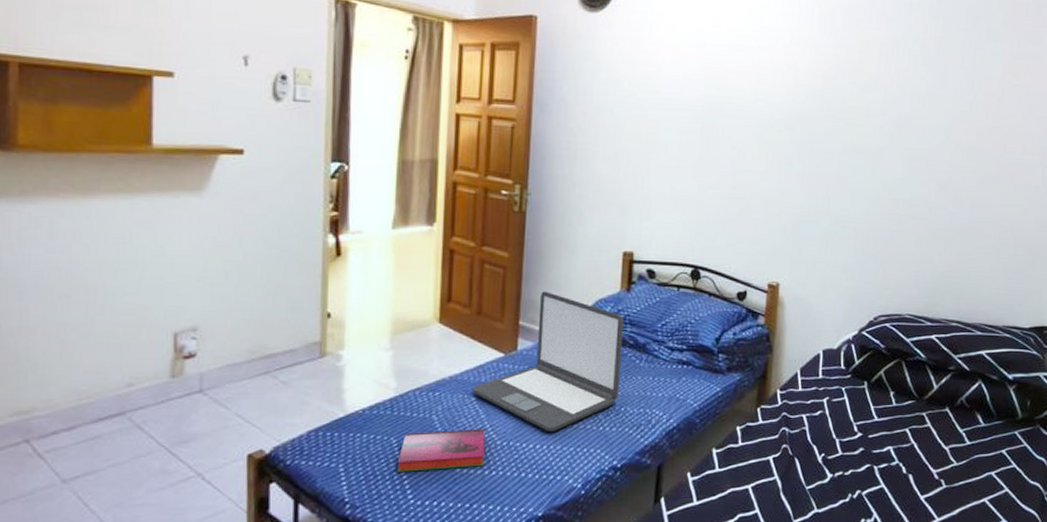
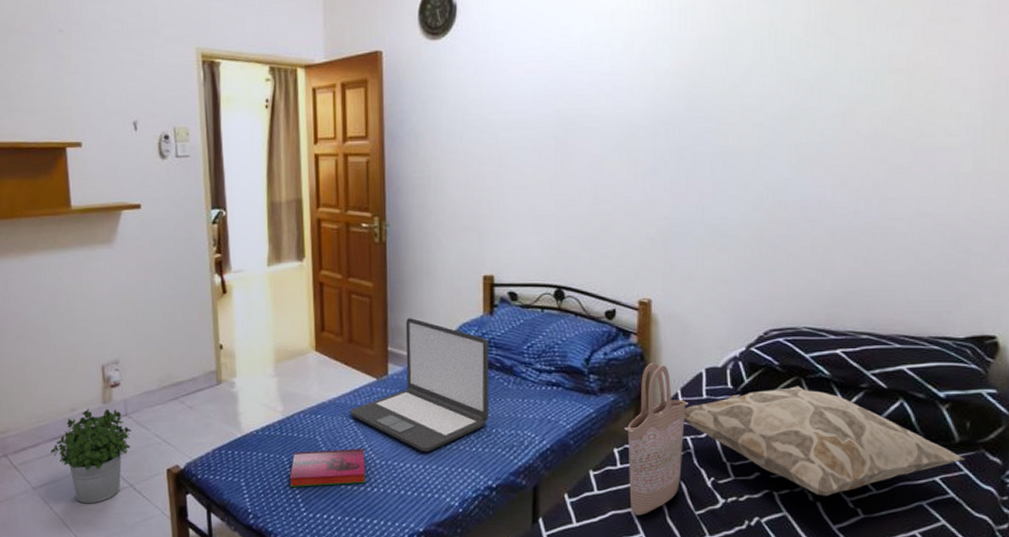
potted plant: none [92,383,206,498] -> present [50,408,131,504]
shopping bag: none [748,343,806,492] -> present [624,362,688,516]
decorative pillow: none [801,368,1026,469] -> present [684,386,966,496]

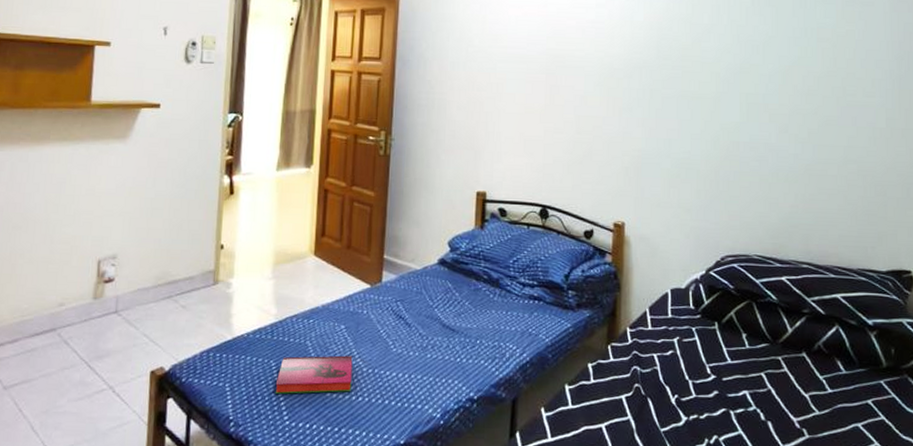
potted plant: present [50,408,131,504] -> none [30,303,119,407]
laptop: present [349,318,490,452] -> none [341,228,478,361]
shopping bag: present [624,362,688,516] -> none [598,281,655,432]
decorative pillow: present [684,386,966,496] -> none [651,309,892,416]

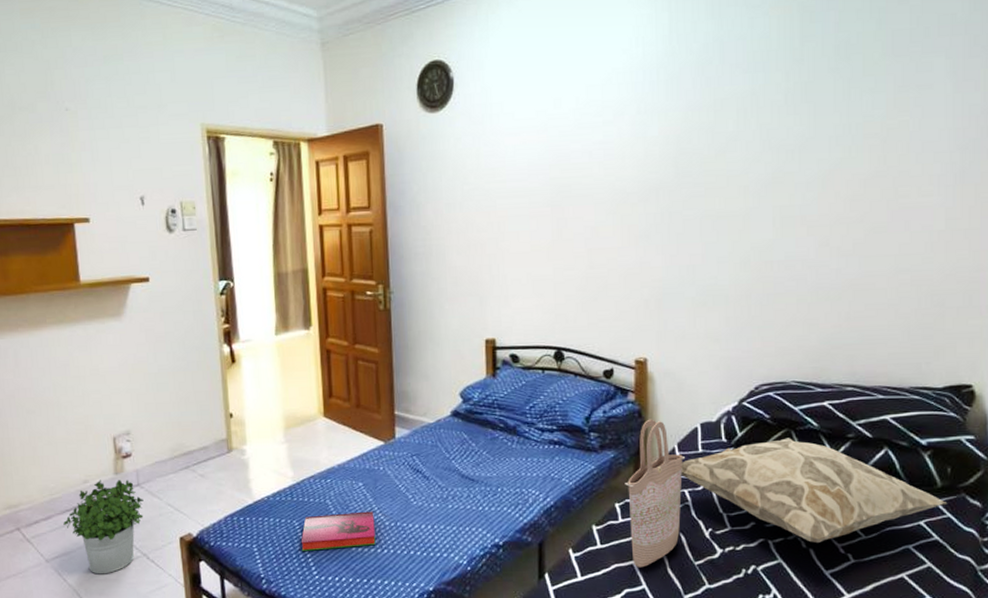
potted plant: none [30,303,119,407] -> present [63,479,144,574]
shopping bag: none [598,281,655,432] -> present [625,419,685,568]
decorative pillow: none [651,309,892,416] -> present [681,438,948,543]

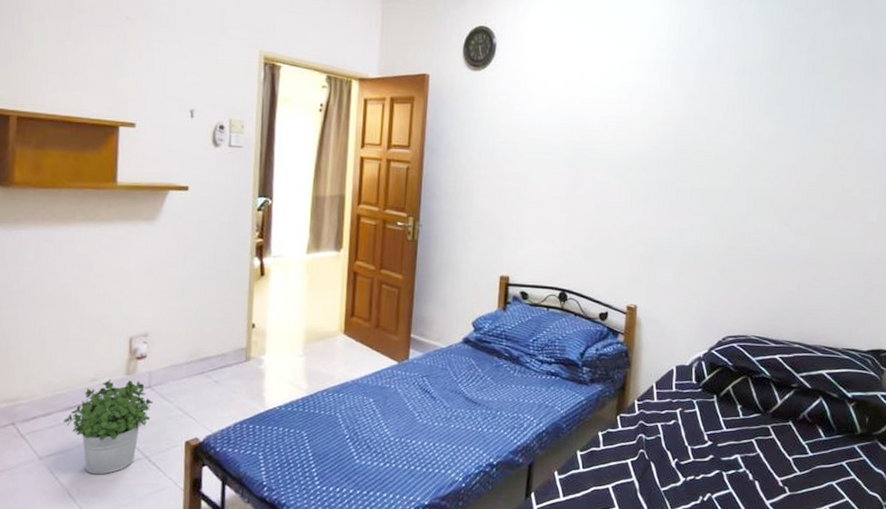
hardback book: present [301,511,376,551] -> none [306,426,381,461]
shopping bag: present [625,419,685,568] -> none [608,359,661,491]
decorative pillow: present [681,438,948,543] -> none [656,384,864,476]

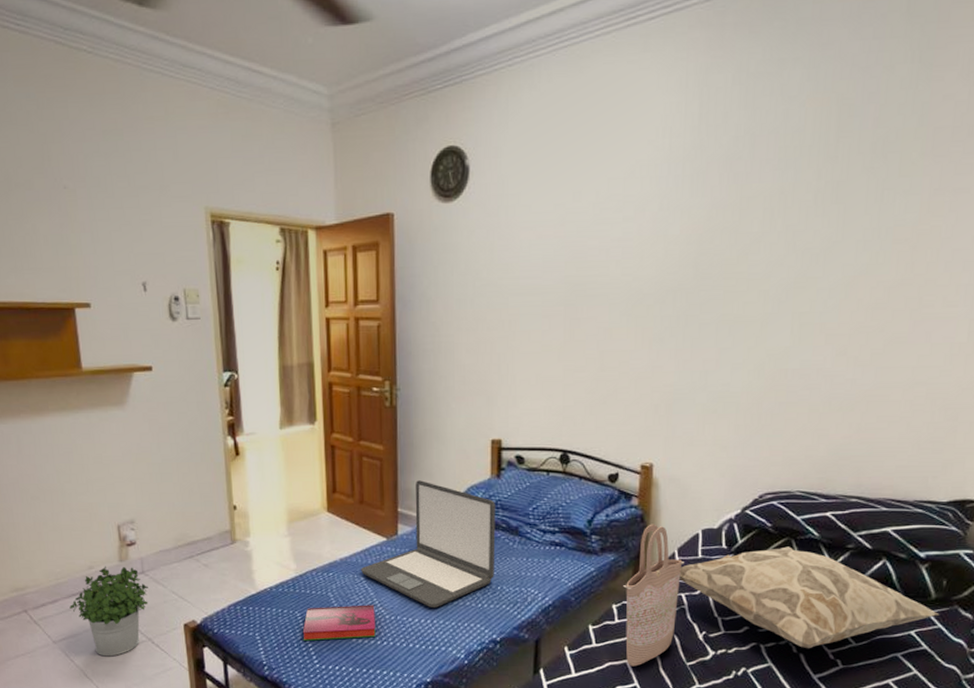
hardback book: none [306,426,381,461] -> present [302,605,376,641]
laptop: none [370,309,500,431] -> present [360,480,496,607]
shopping bag: none [608,359,661,491] -> present [623,524,684,667]
decorative pillow: none [656,384,864,476] -> present [679,546,940,648]

